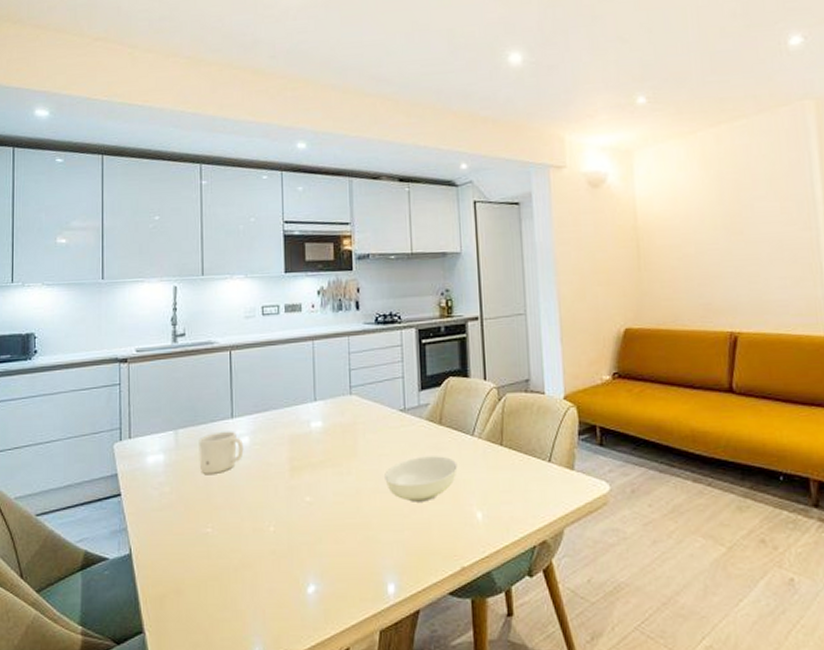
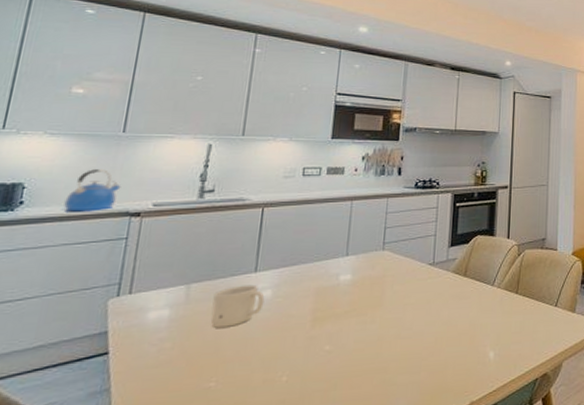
kettle: none [67,317,108,360] -> present [64,169,121,212]
bowl: present [385,456,458,502] -> none [407,304,477,346]

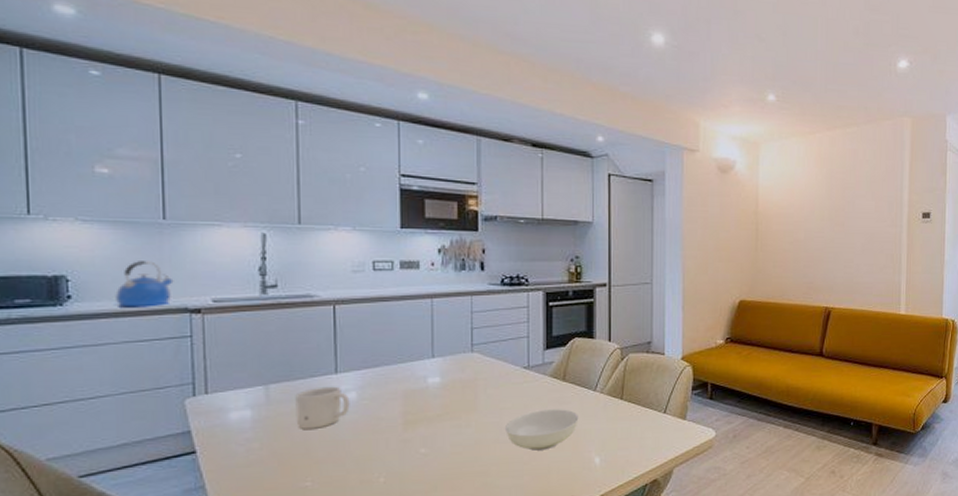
bowl: none [407,304,477,346] -> present [505,409,579,451]

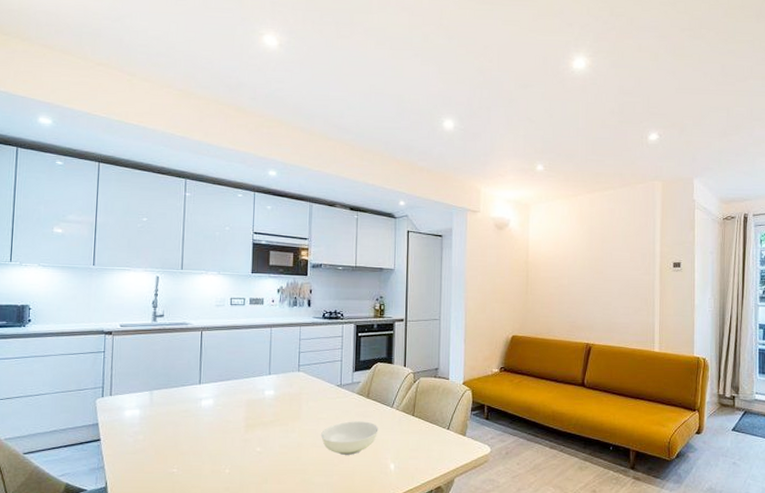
kettle: present [115,261,174,308] -> none [58,295,96,329]
mug: present [295,386,350,429] -> none [169,394,208,427]

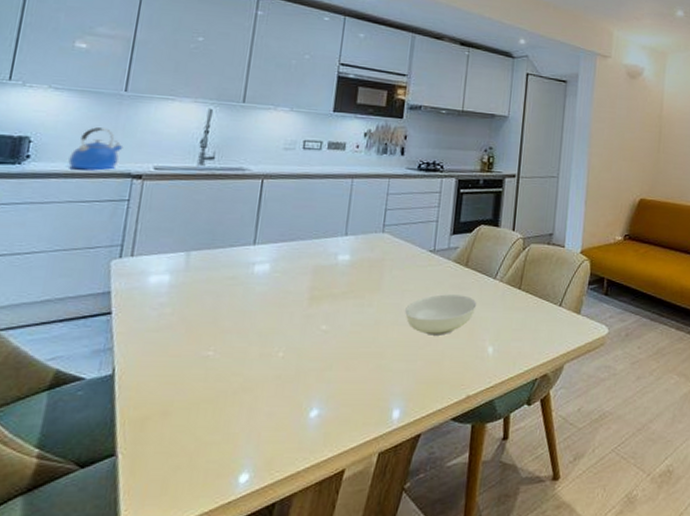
kettle: none [58,295,96,329] -> present [68,127,123,171]

